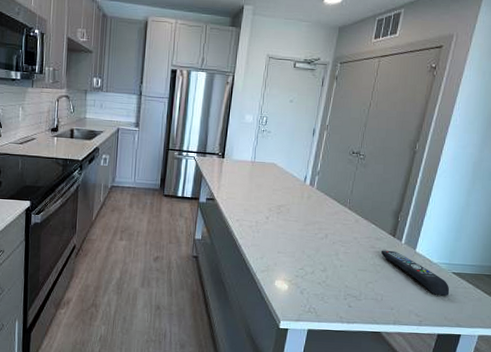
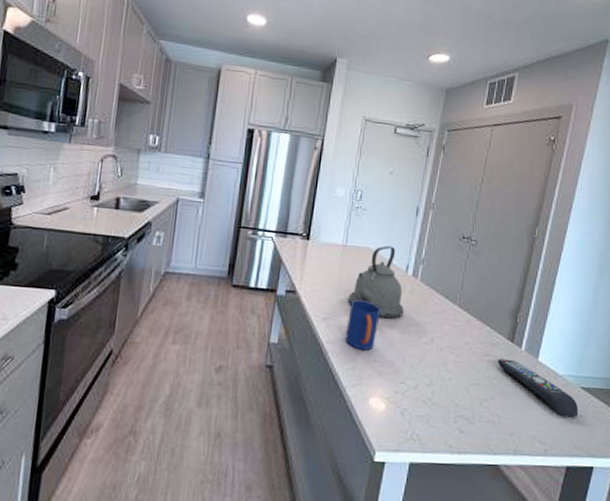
mug: none [255,205,284,244] -> present [345,300,381,351]
kettle: none [257,161,303,220] -> present [348,246,404,319]

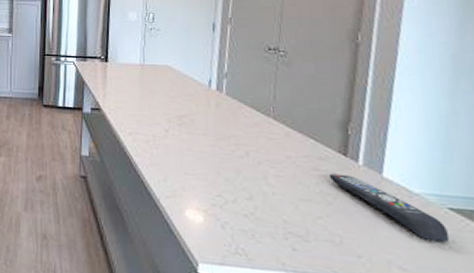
mug: present [345,300,381,351] -> none [153,115,187,164]
kettle: present [348,246,404,319] -> none [152,62,212,133]

